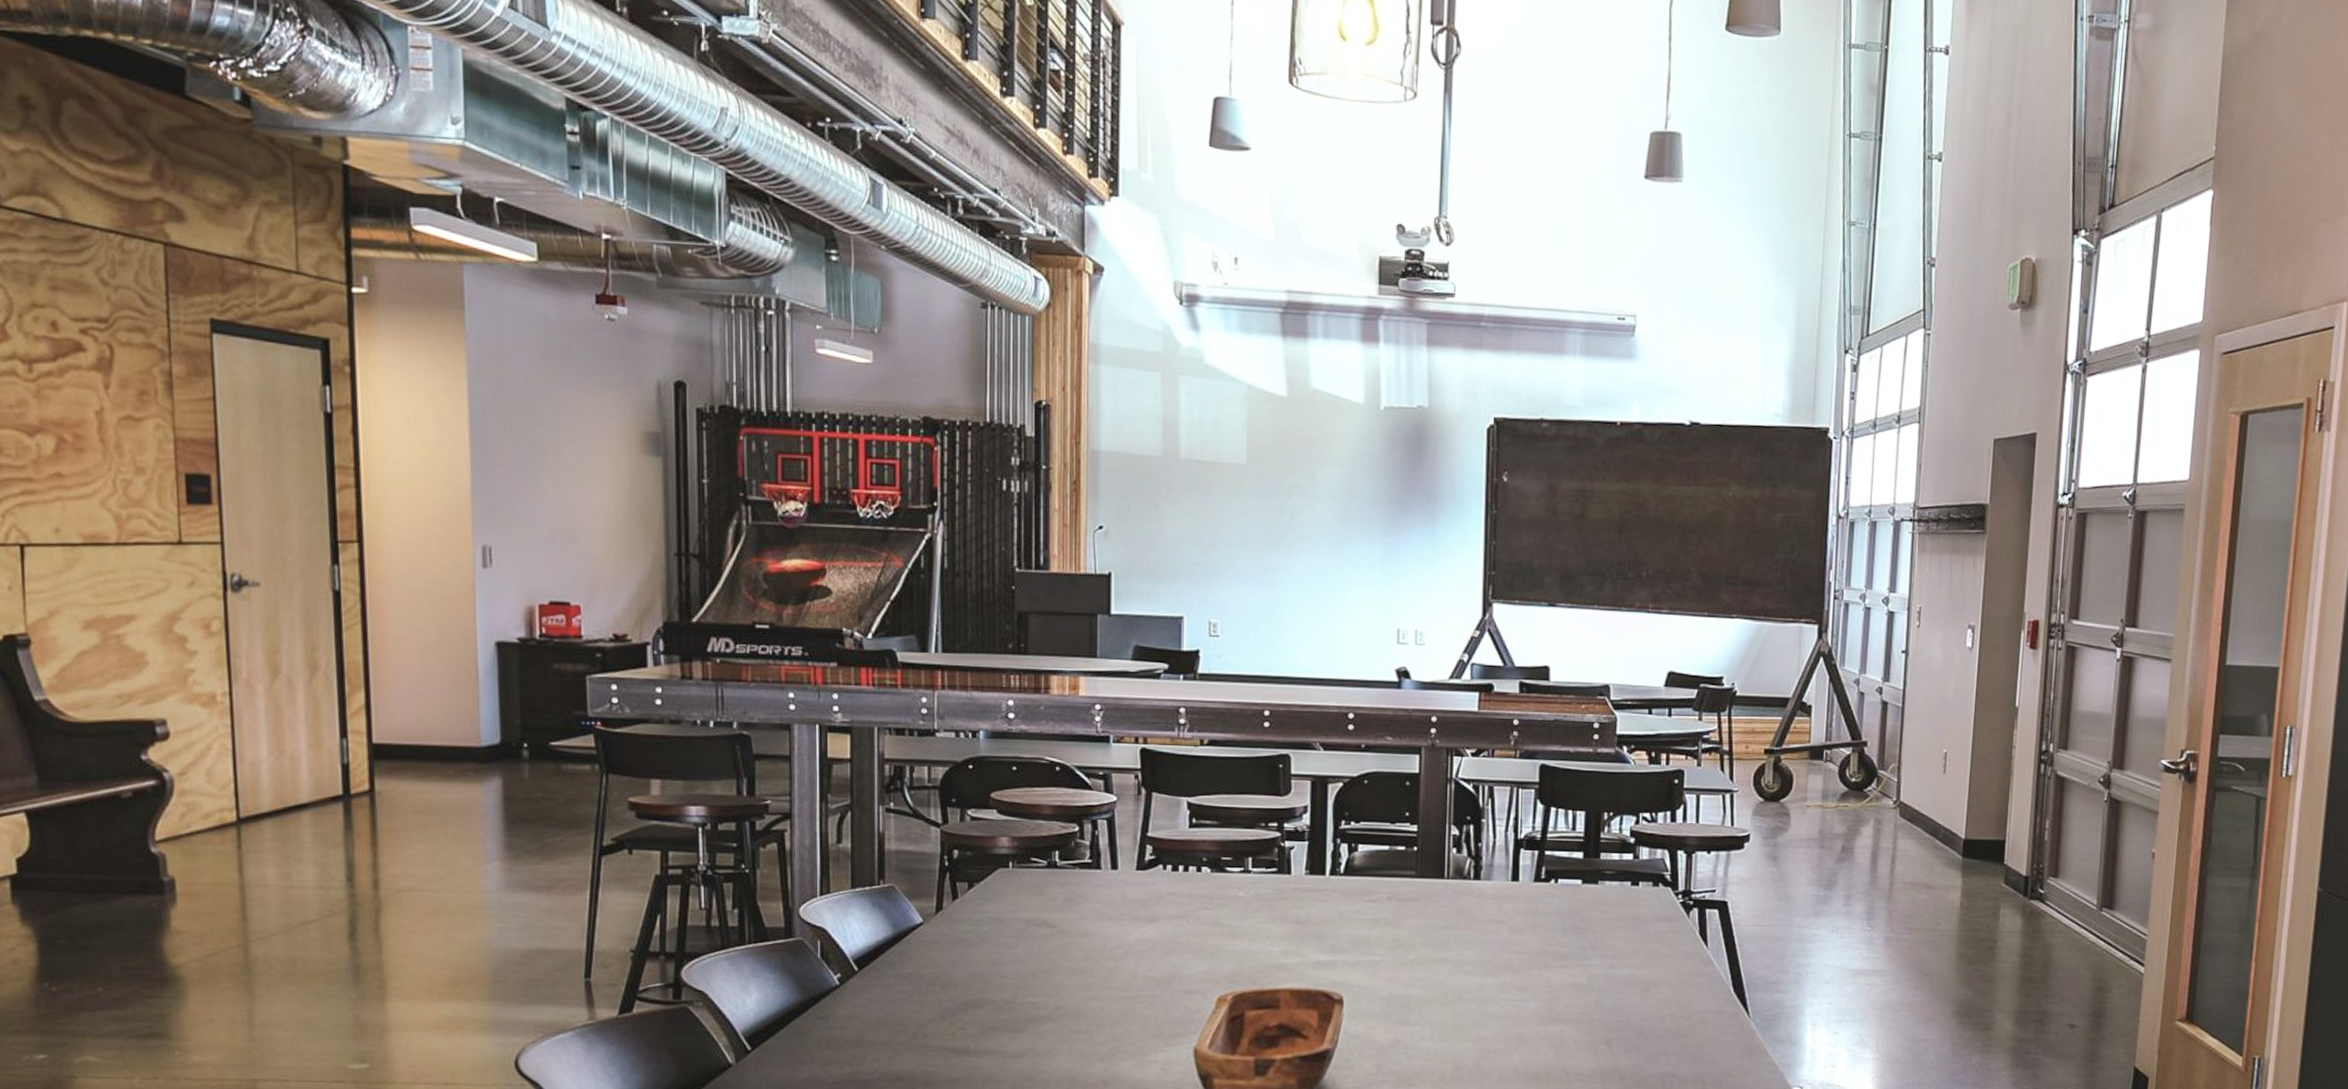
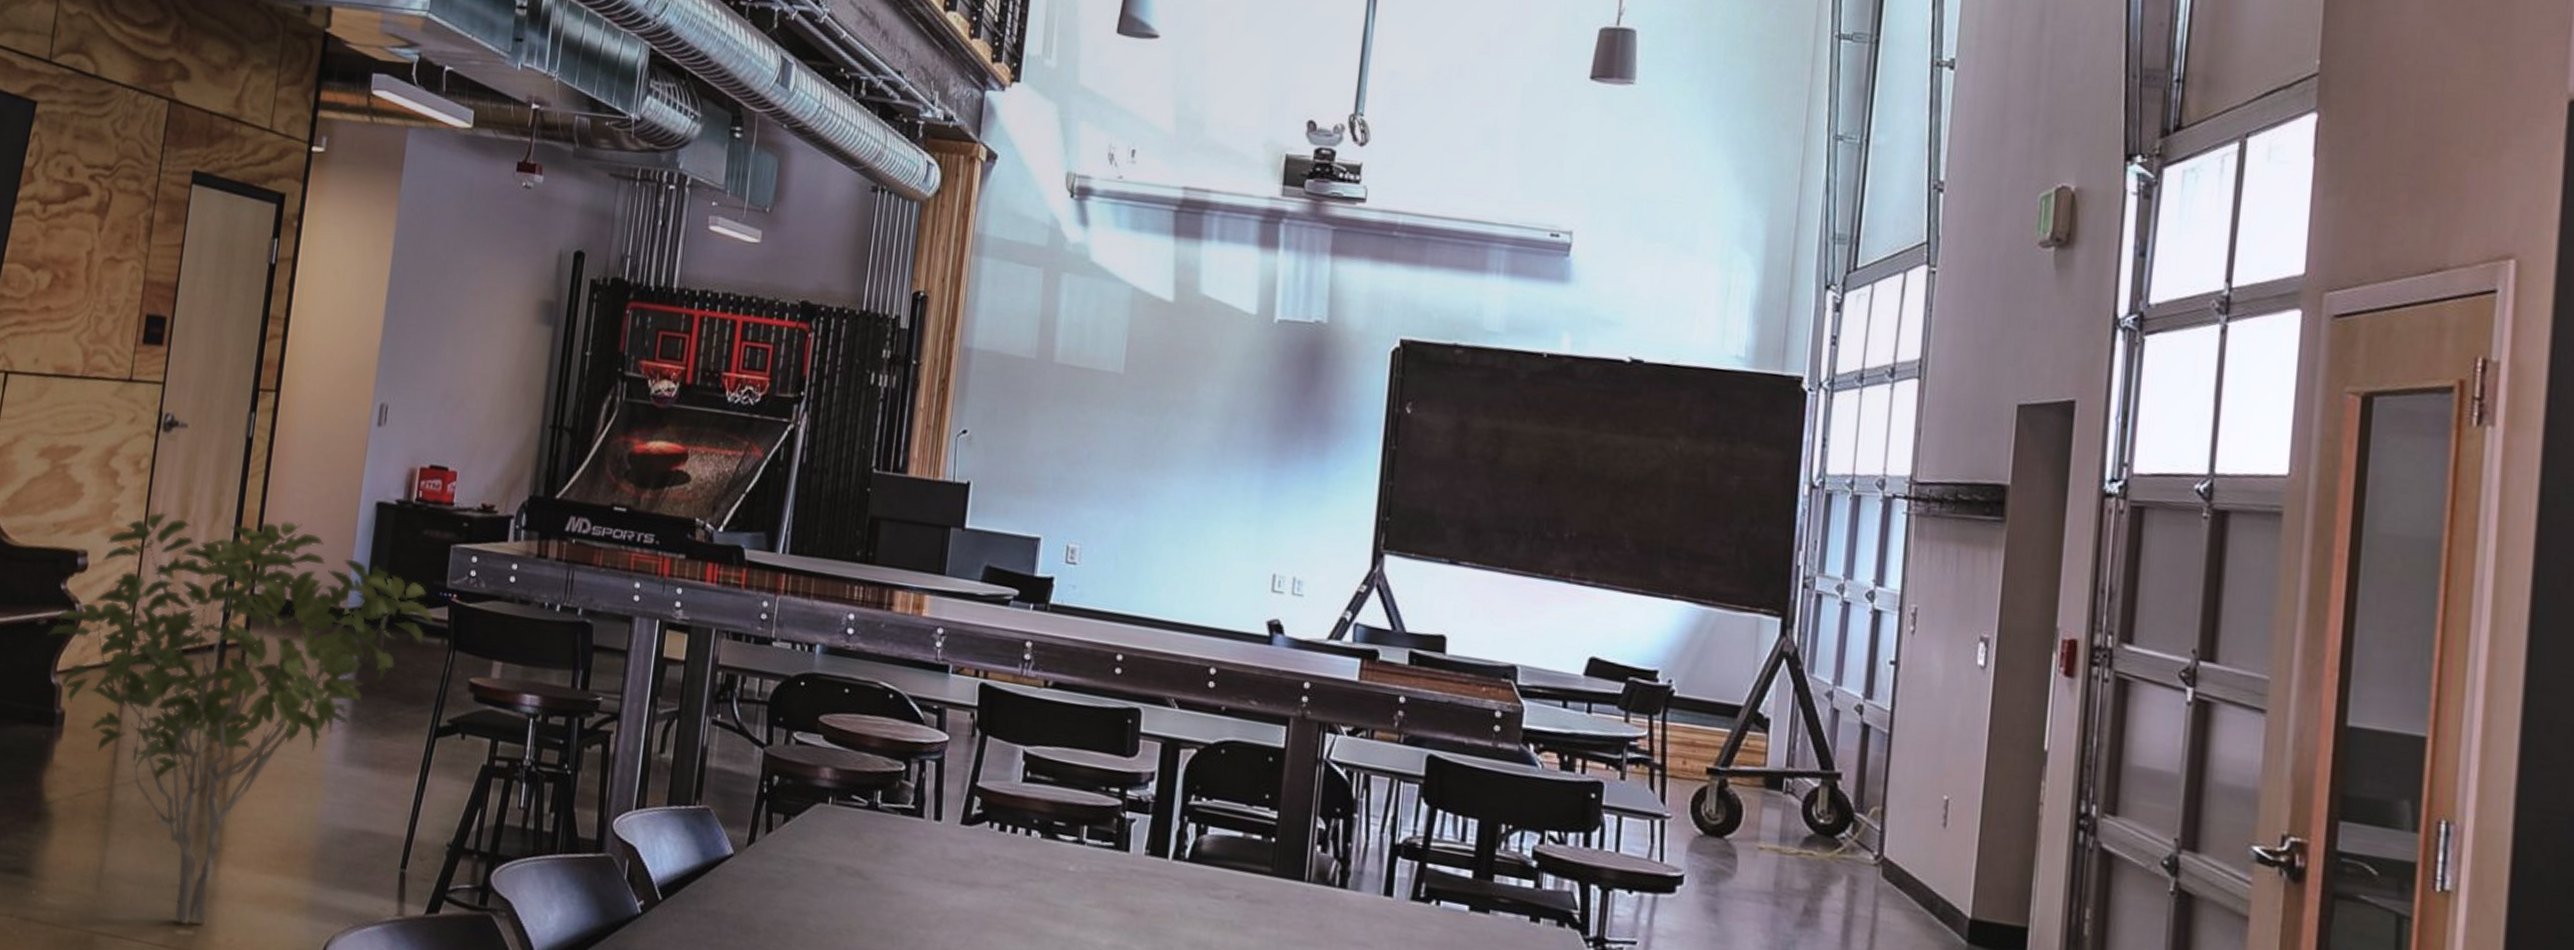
shrub: none [134,669,578,1060] -> present [46,511,433,925]

